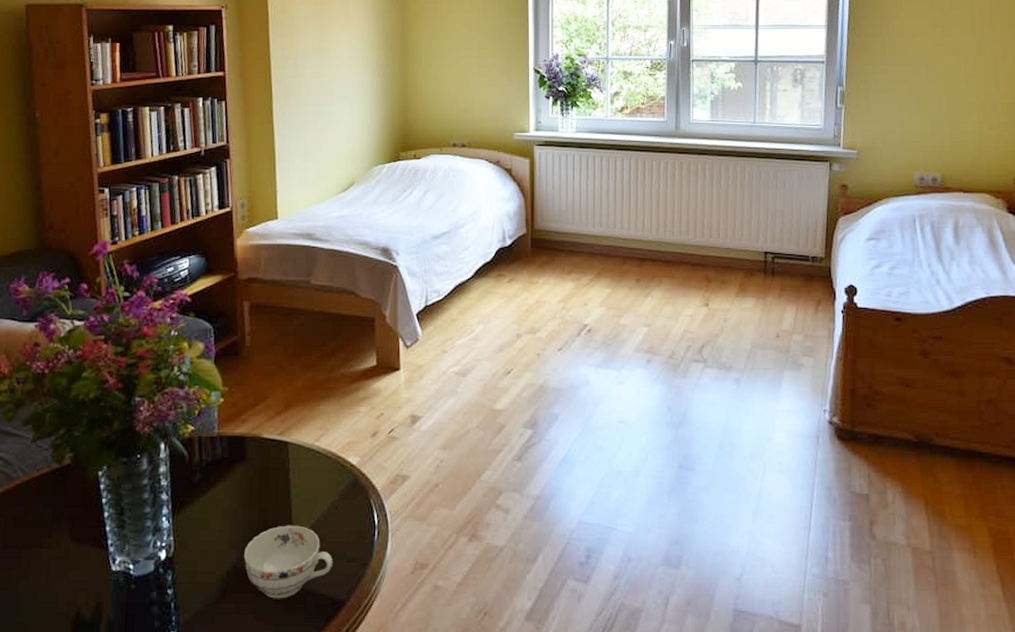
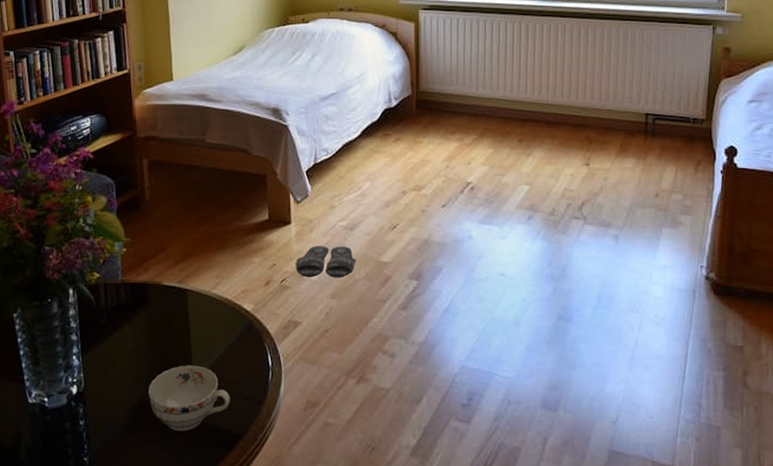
slippers: none [404,393,470,427] -> present [296,246,357,277]

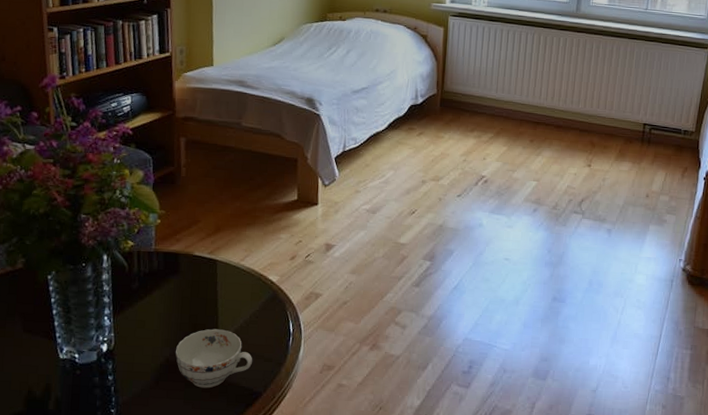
slippers: present [296,246,357,277] -> none [320,226,377,255]

